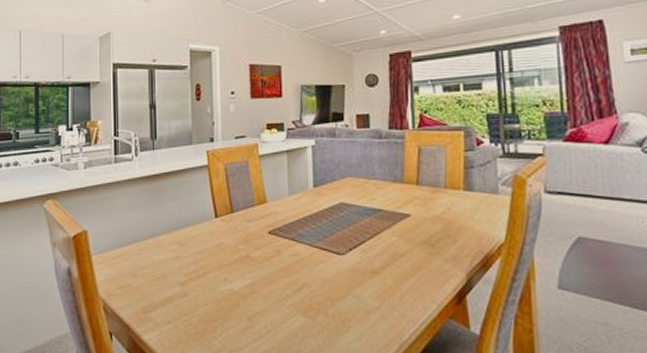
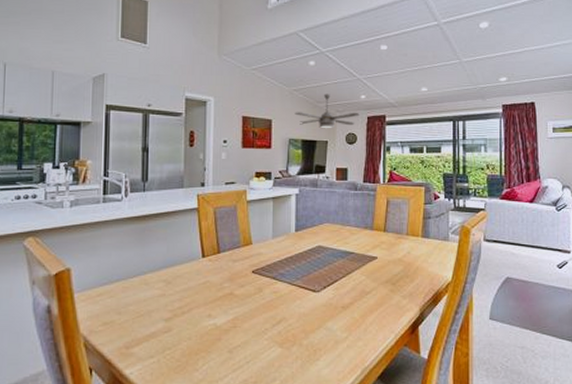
ceiling fan: none [306,32,380,72] -> present [295,93,360,129]

